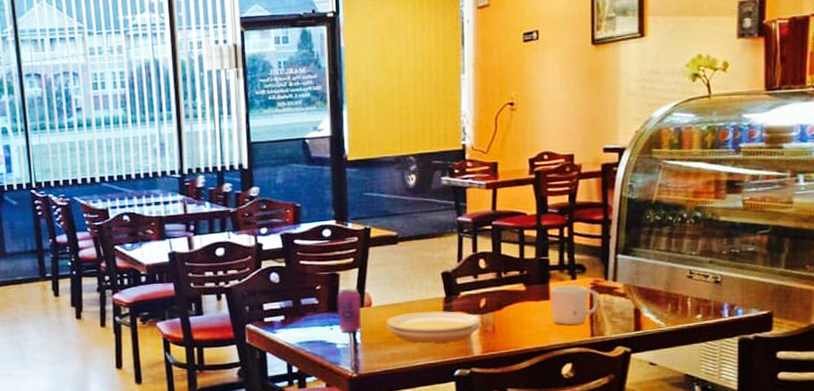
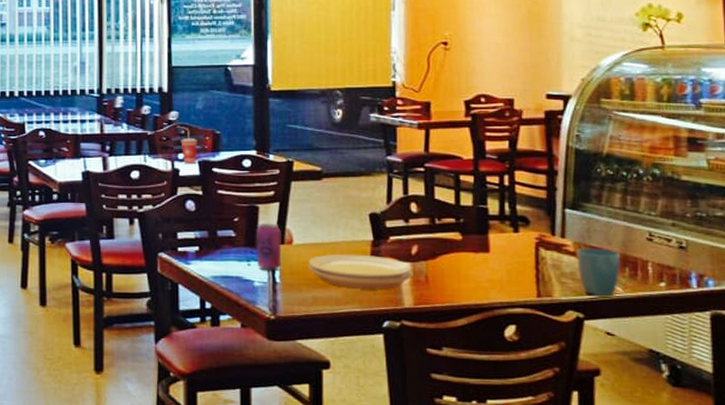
beverage cup: none [258,201,280,237] -> present [177,126,198,163]
mug: present [549,285,599,326] -> none [489,238,546,283]
cup: none [626,288,665,331] -> present [576,248,622,296]

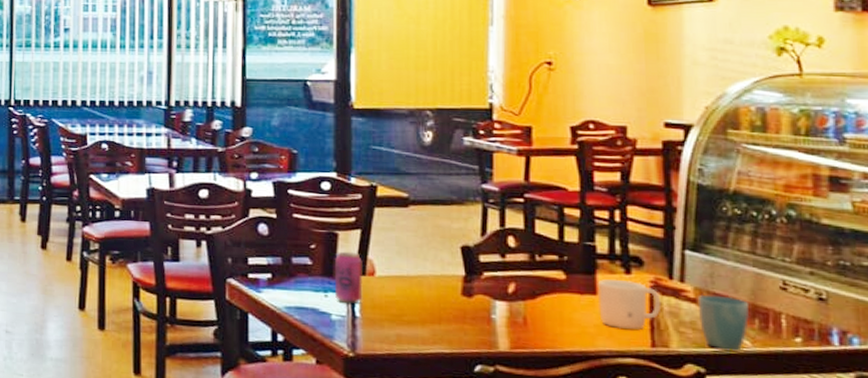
beverage cup: present [177,126,198,163] -> none [250,143,273,184]
plate: present [308,253,412,290] -> none [392,288,509,331]
mug: none [489,238,546,283] -> present [597,279,662,329]

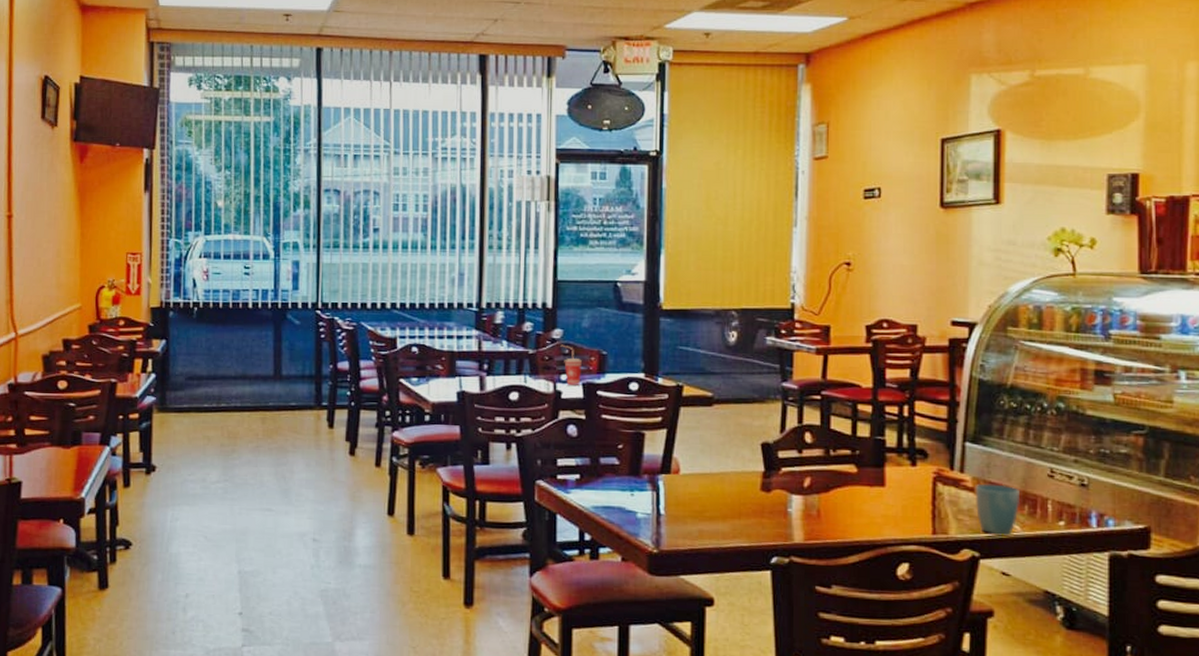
beverage cup: none [250,143,273,184] -> present [560,344,583,385]
beverage can: present [335,251,363,303] -> none [641,450,668,501]
mug: present [597,279,662,329] -> none [885,472,943,519]

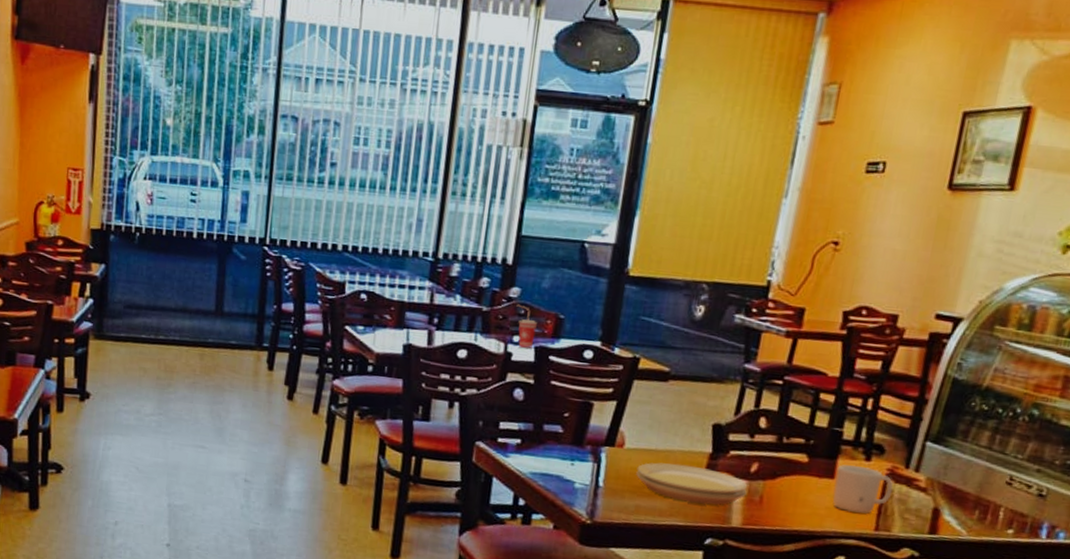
plate: none [695,485,804,524] -> present [636,462,748,505]
mug: none [885,472,943,519] -> present [832,464,894,514]
cup: present [975,483,1021,534] -> none [923,484,975,537]

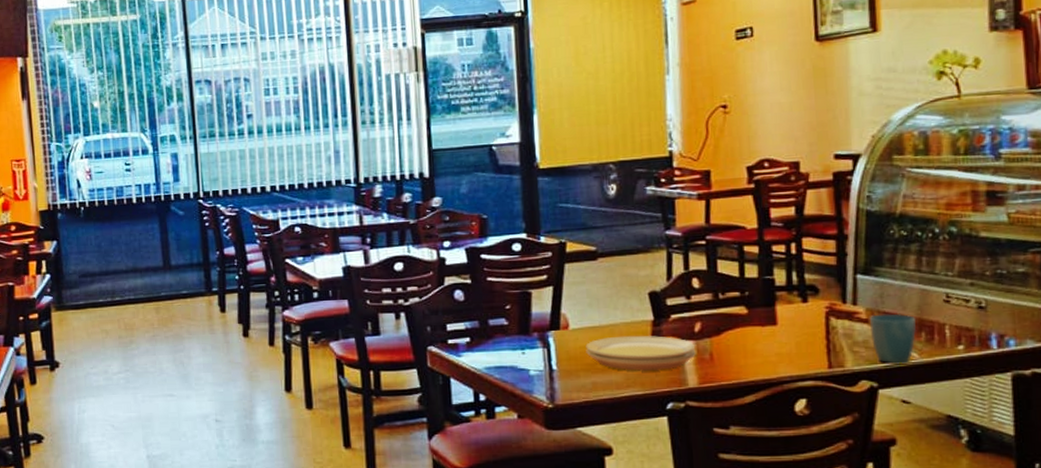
beverage cup: present [516,304,538,349] -> none [440,212,464,251]
mug: present [832,464,894,514] -> none [776,309,837,355]
cup: none [923,484,975,537] -> present [869,314,917,363]

